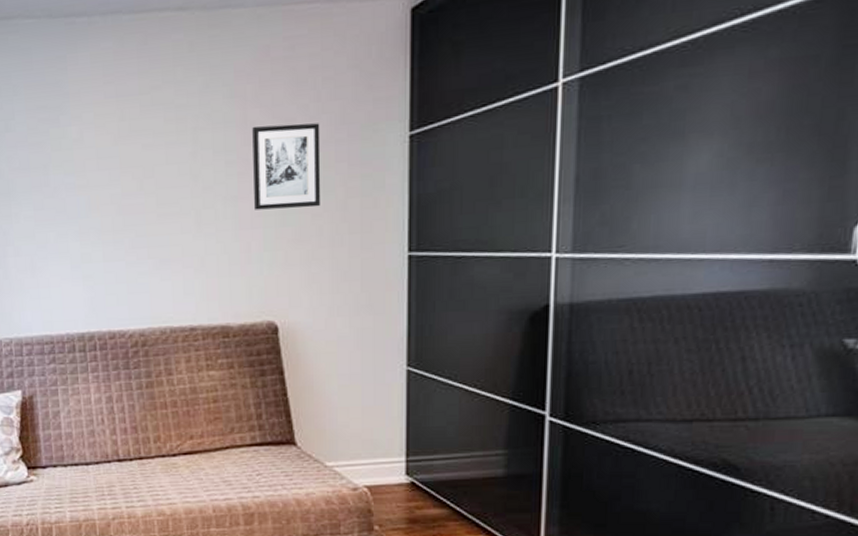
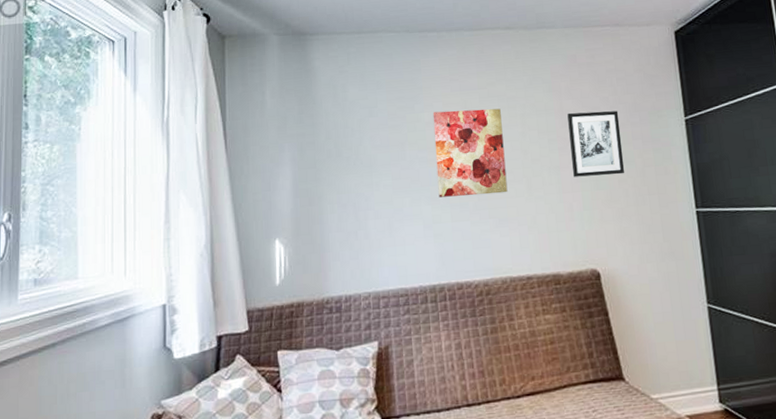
wall art: none [82,120,172,233] -> present [432,108,508,198]

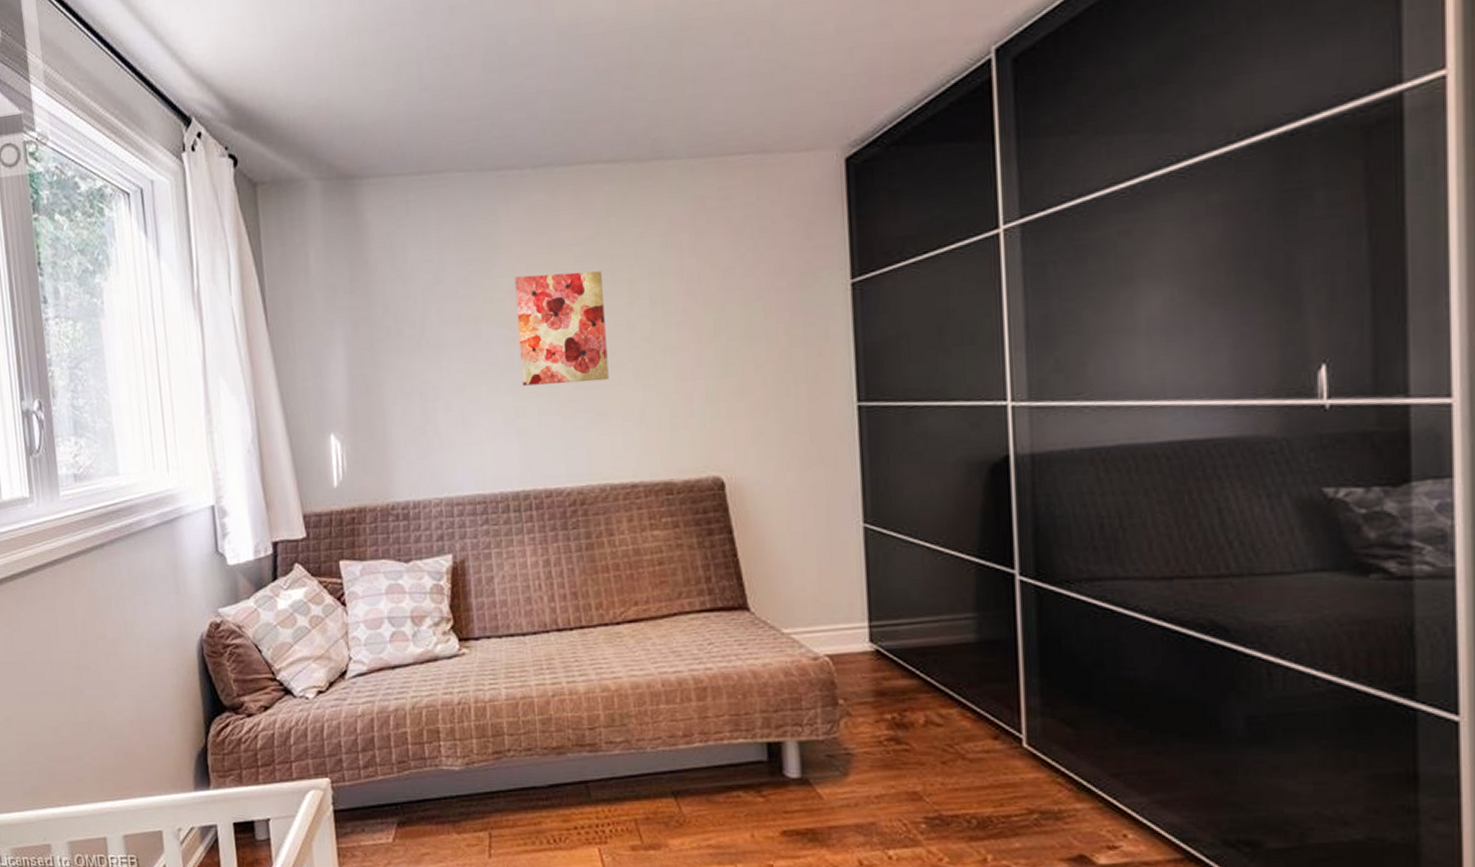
wall art: present [567,111,625,177] -> none [690,272,764,361]

